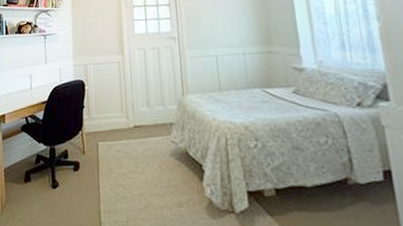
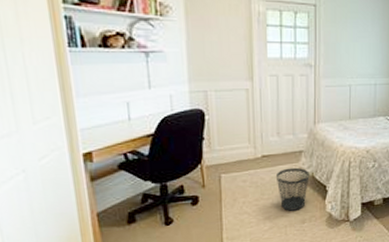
wastebasket: none [148,140,183,190] -> present [275,167,310,211]

